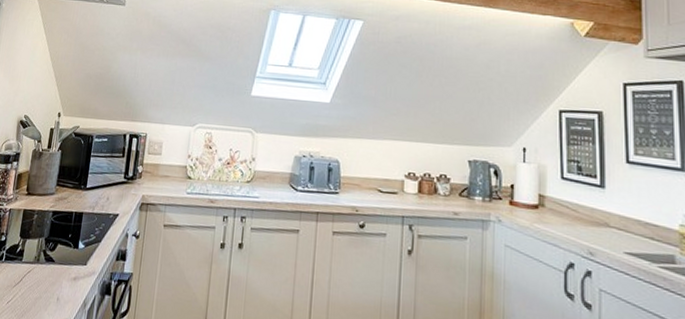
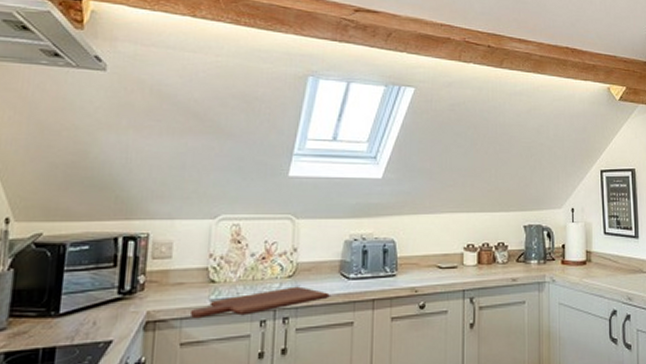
cutting board: none [171,190,280,210] -> present [189,286,330,319]

